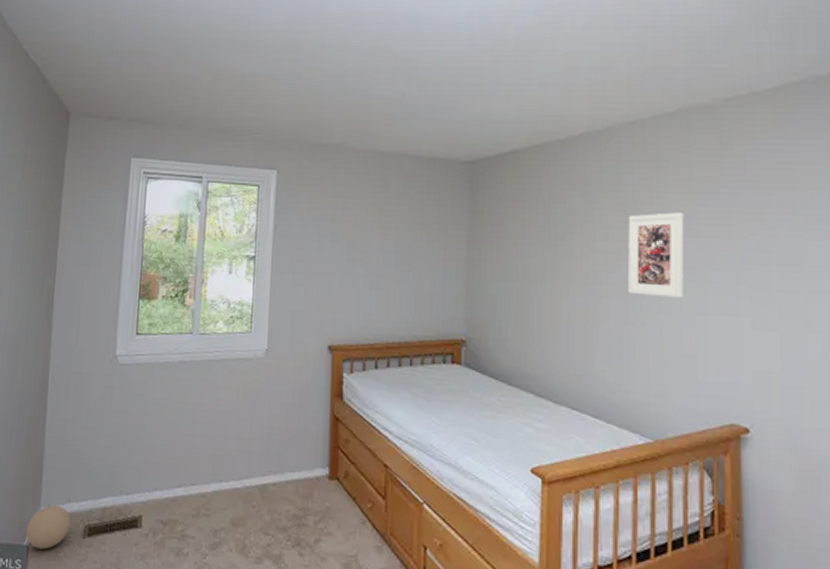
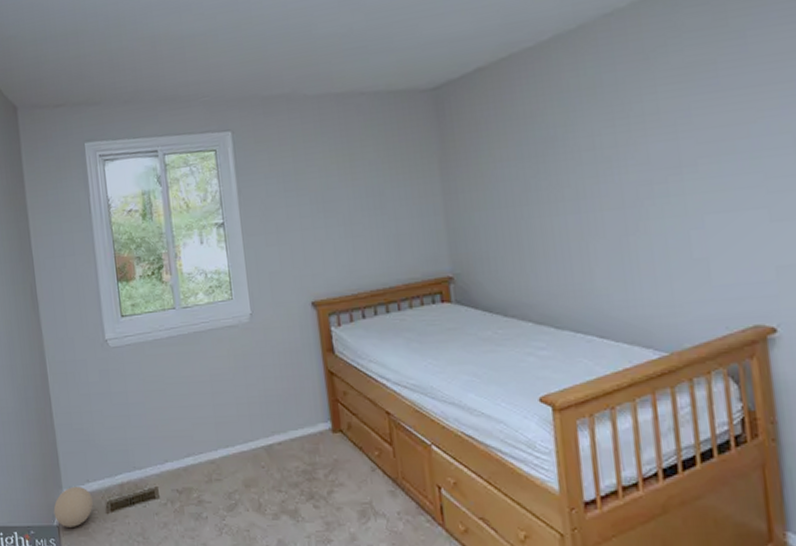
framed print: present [627,212,685,298] -> none [615,105,688,203]

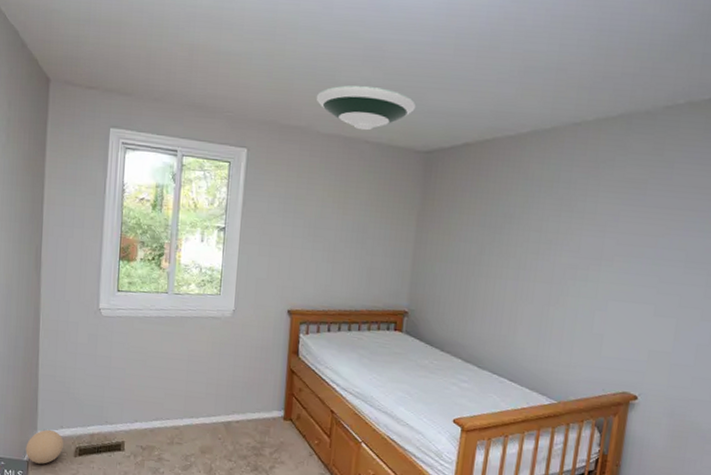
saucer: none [295,30,410,83] -> present [316,85,416,131]

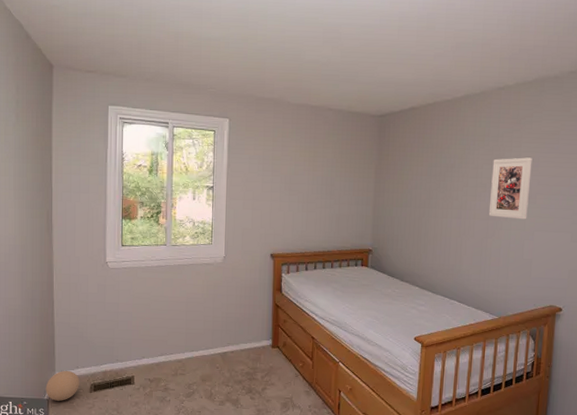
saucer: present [316,85,416,131] -> none [285,62,370,100]
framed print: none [552,209,612,286] -> present [488,157,533,220]

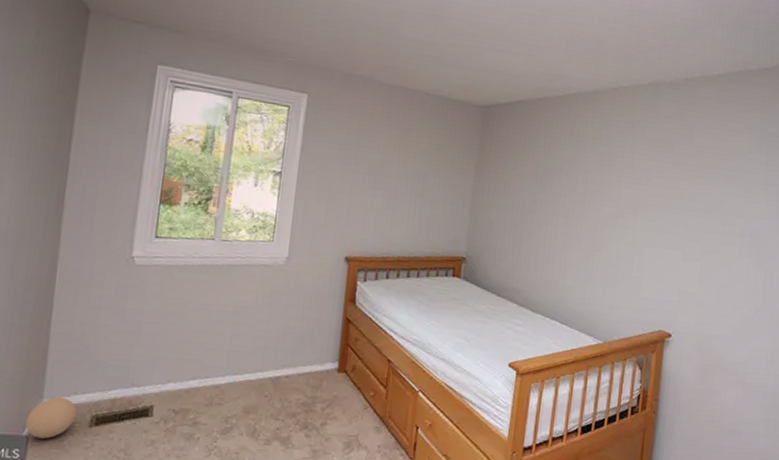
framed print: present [488,157,533,220] -> none [597,164,645,233]

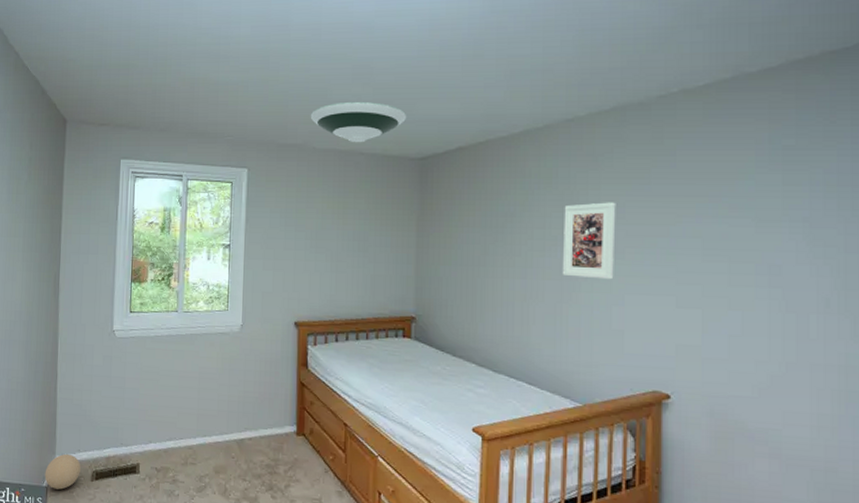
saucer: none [379,40,475,84] -> present [310,101,407,143]
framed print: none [597,164,645,233] -> present [562,202,616,280]

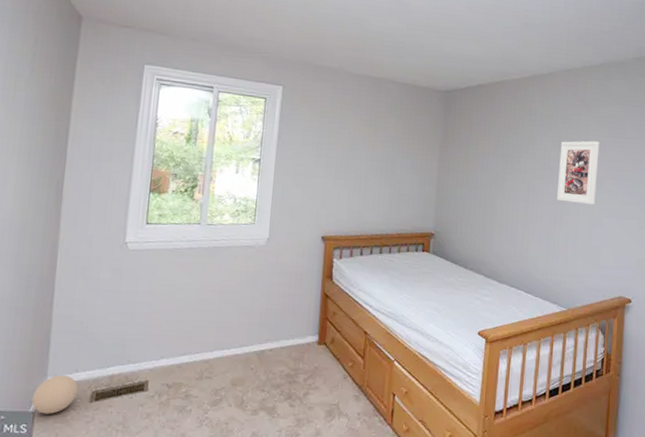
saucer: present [310,101,407,143] -> none [347,33,436,72]

